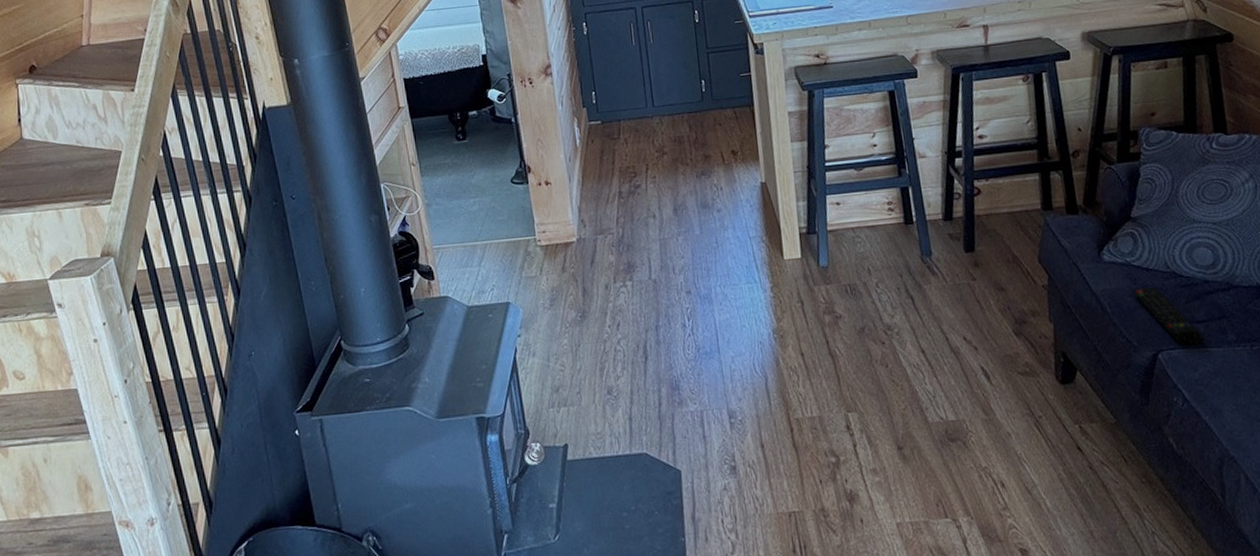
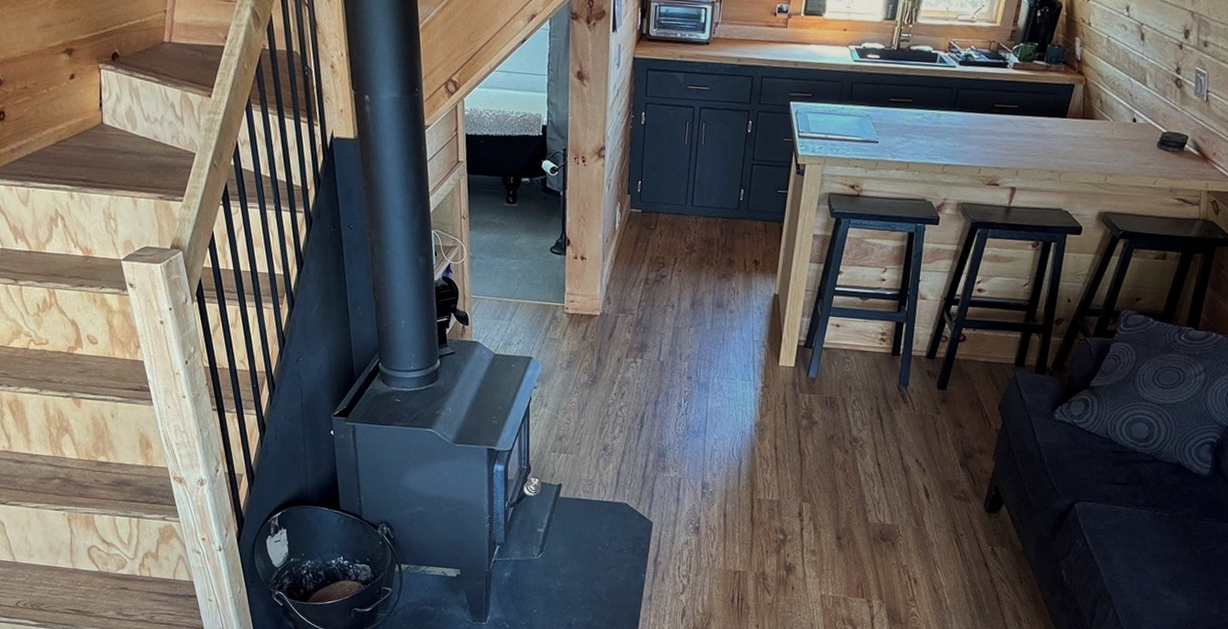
remote control: present [1132,287,1205,345] -> none [1070,446,1119,501]

